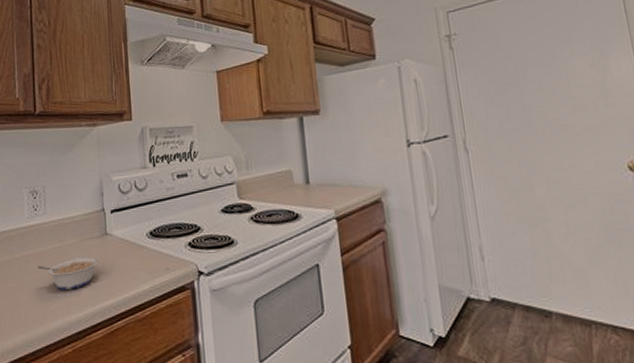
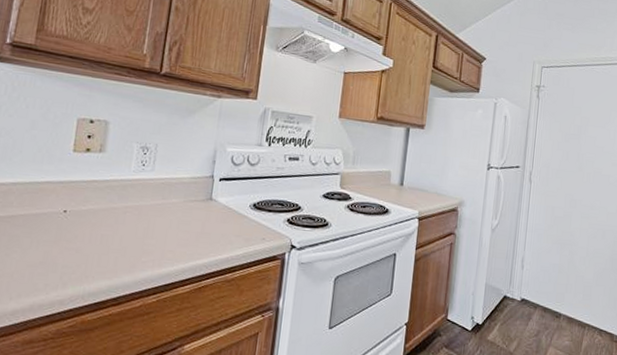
legume: present [37,256,99,290] -> none [135,216,199,245]

